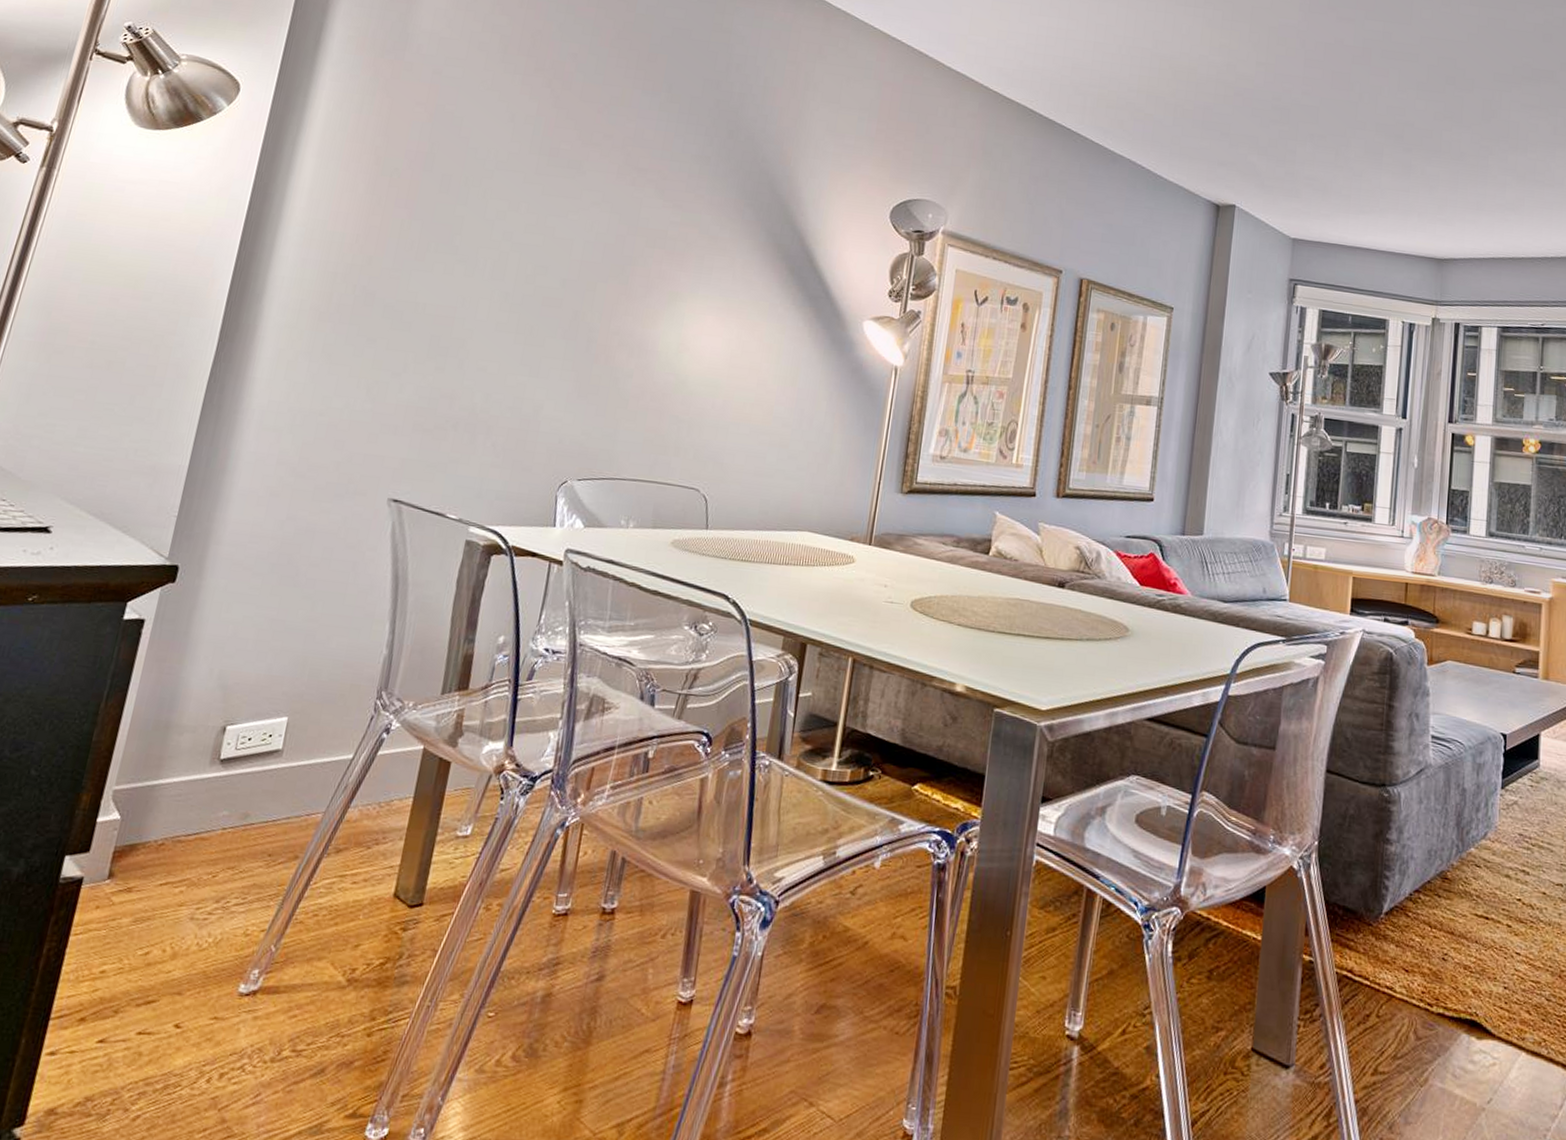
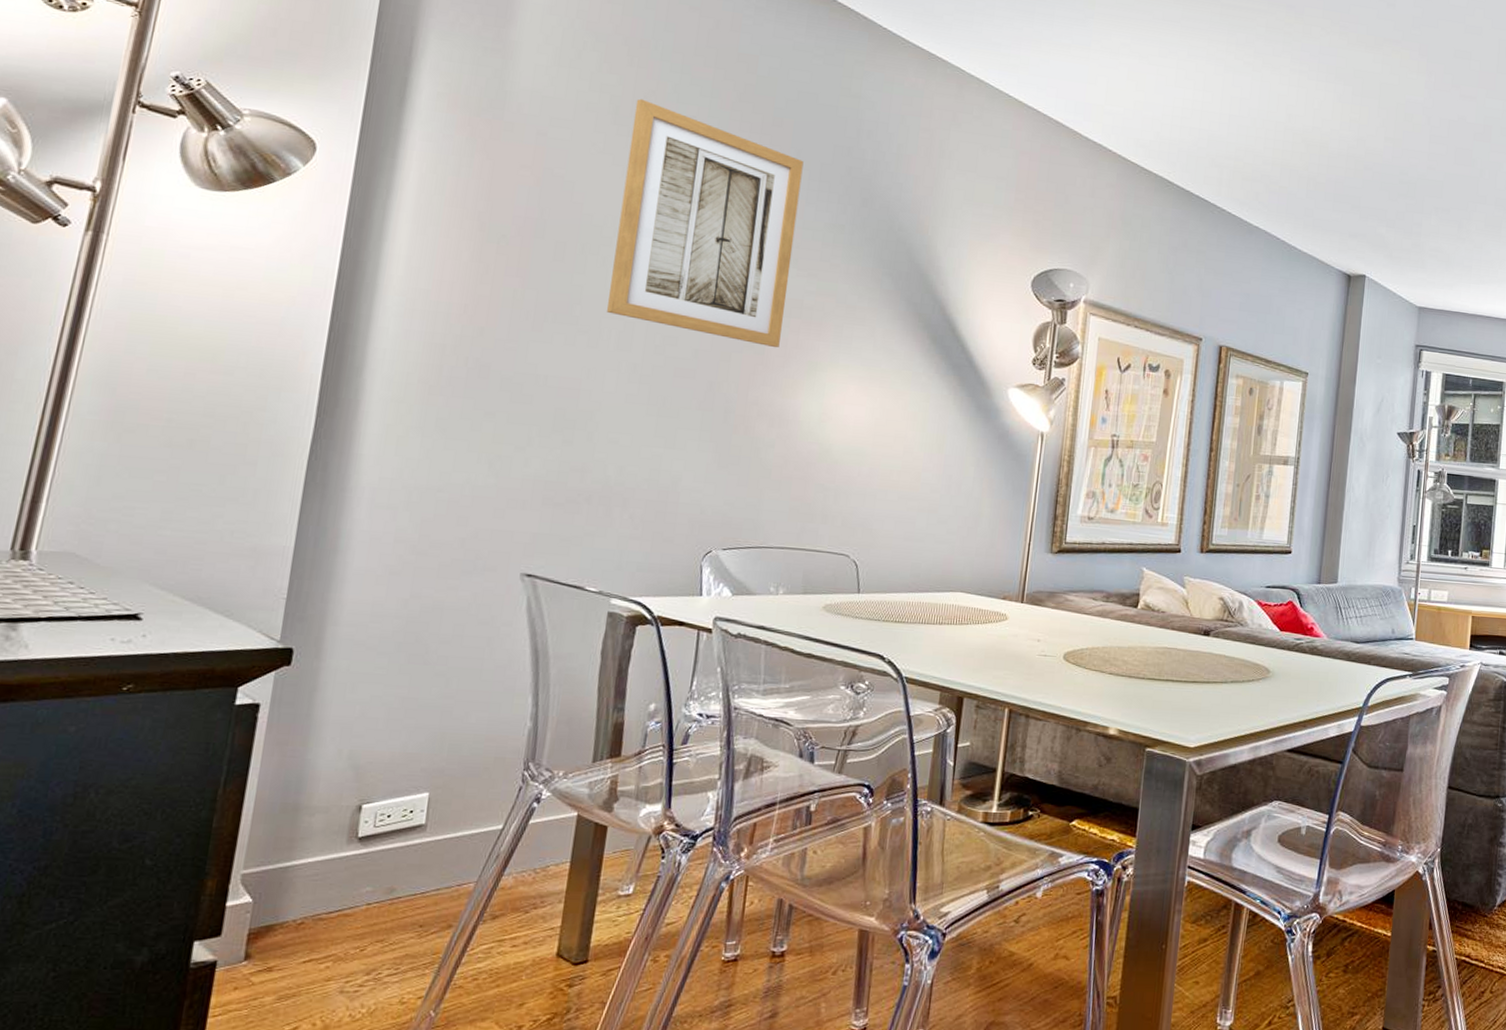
wall art: none [483,38,675,278] -> present [606,98,804,348]

